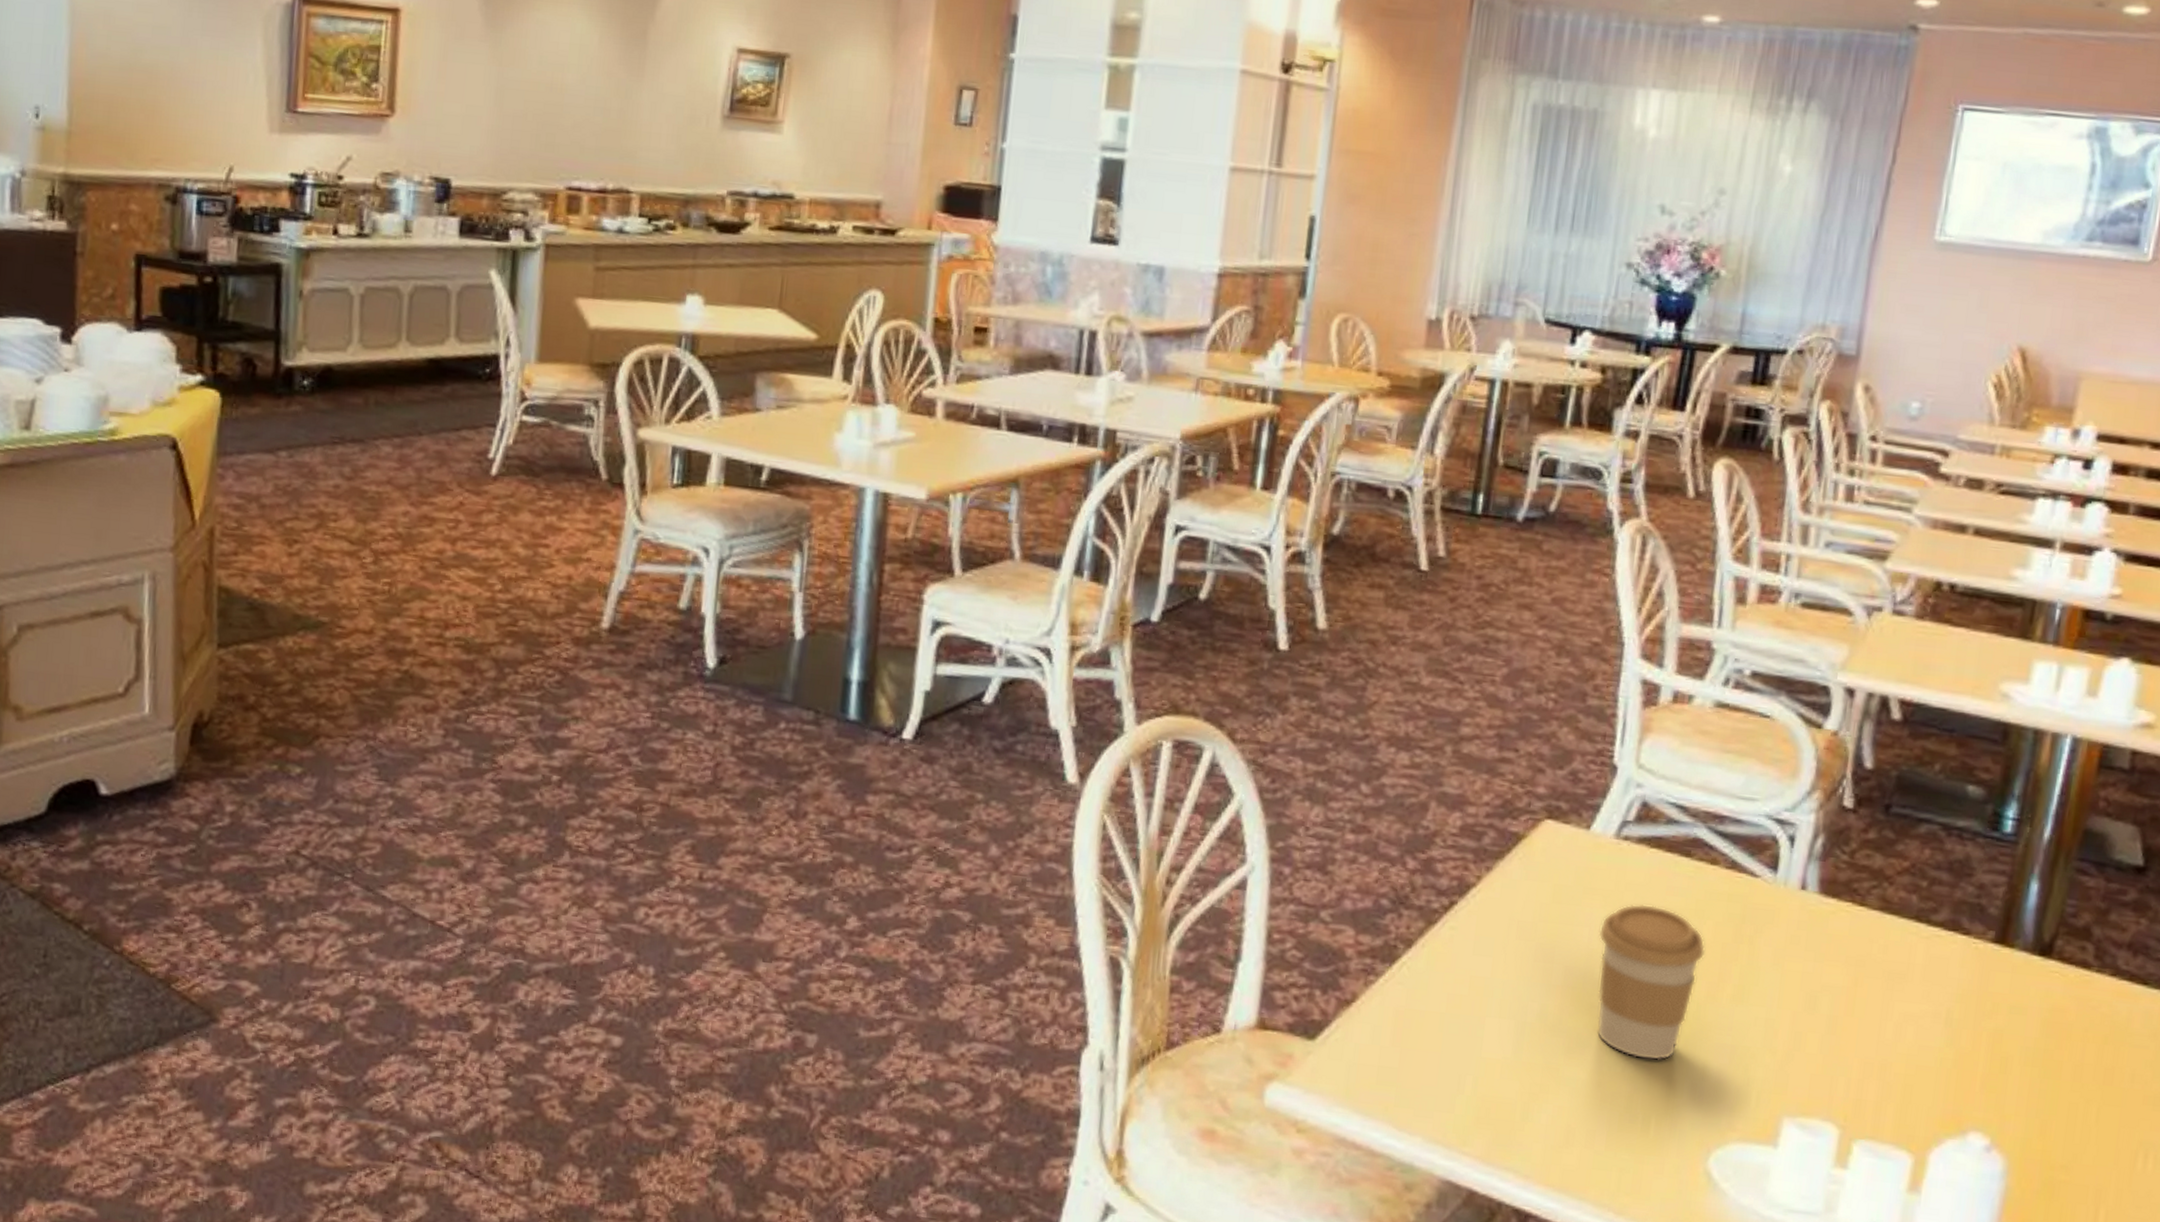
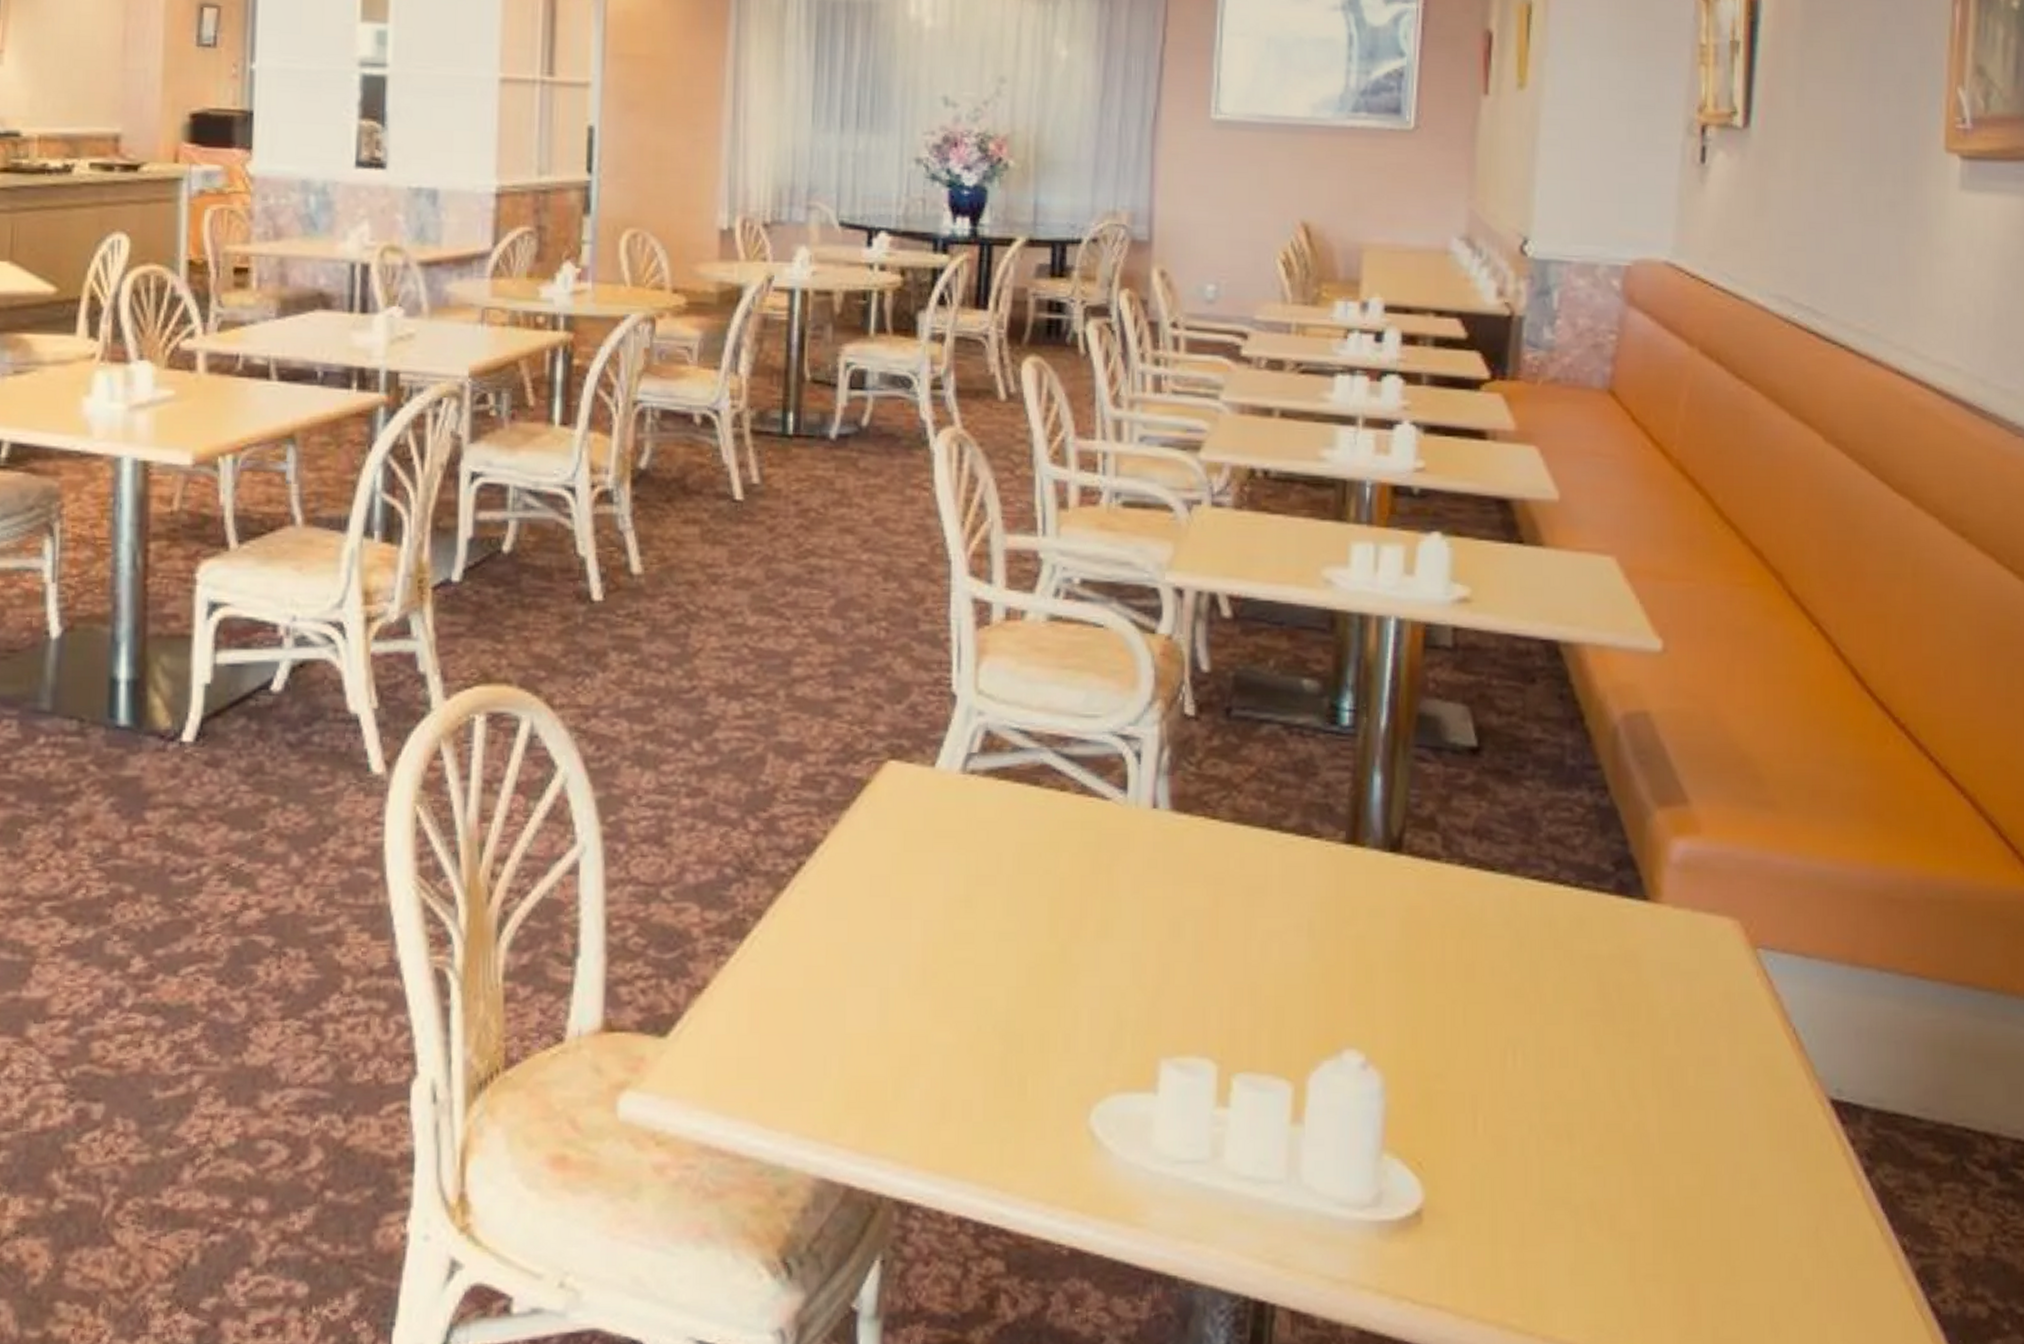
coffee cup: present [1596,904,1706,1061] -> none [954,843,1064,1014]

